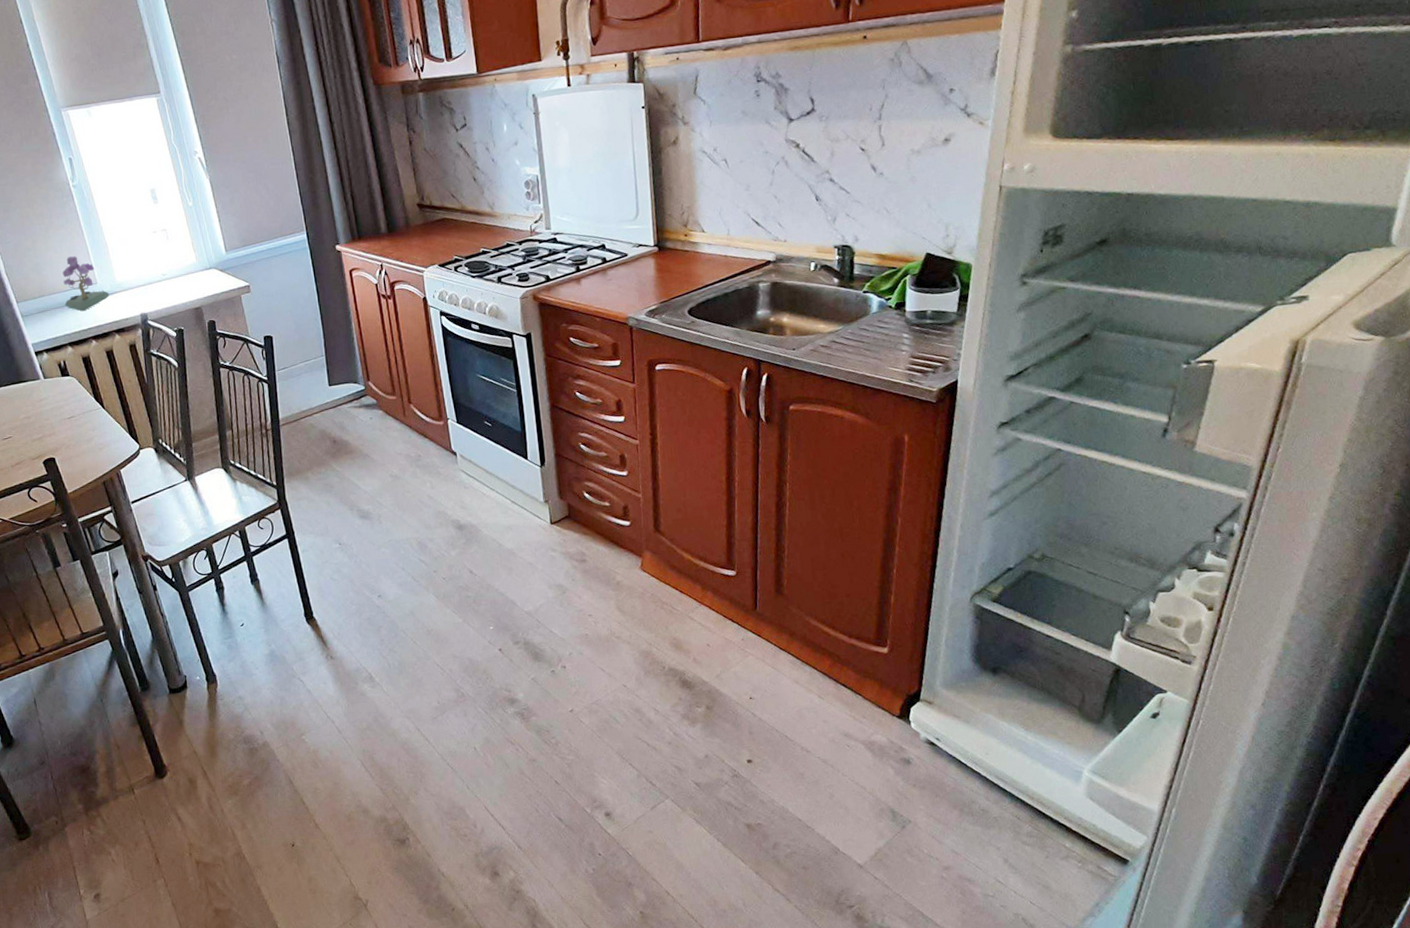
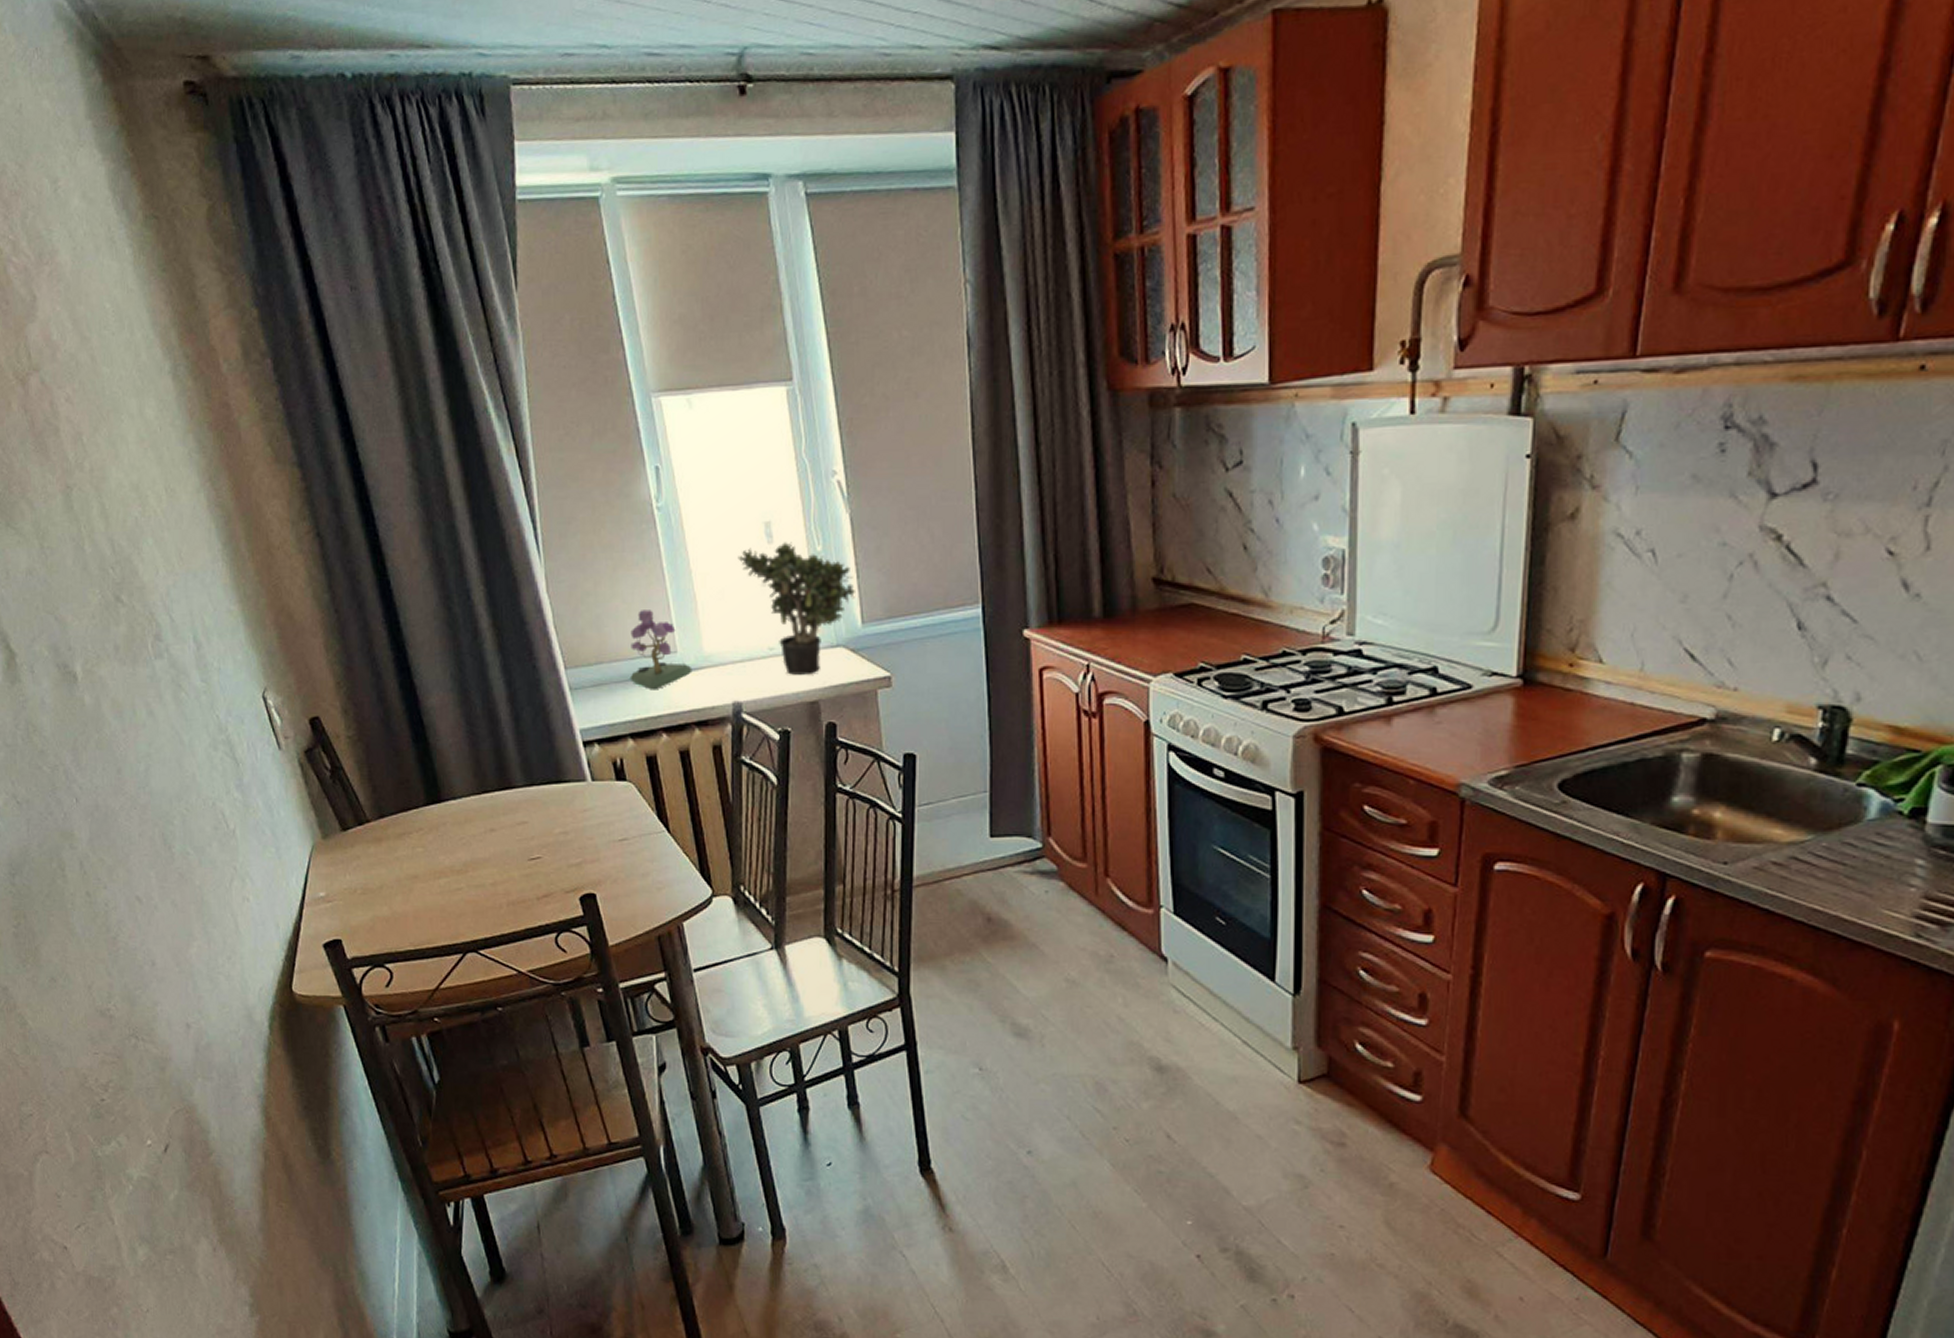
potted plant: none [134,201,220,291] -> present [738,542,857,675]

